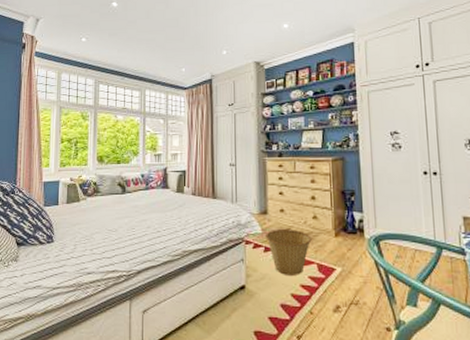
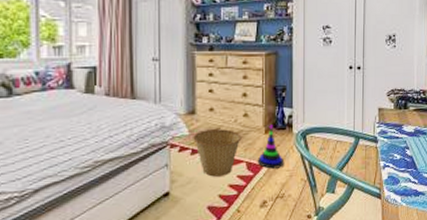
stacking toy: none [329,228,358,273] -> present [258,125,285,169]

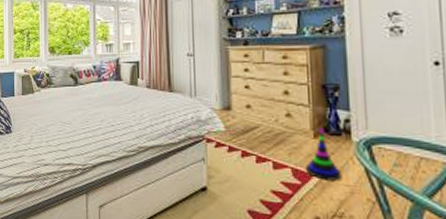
basket: present [193,129,242,177] -> none [229,128,285,180]

